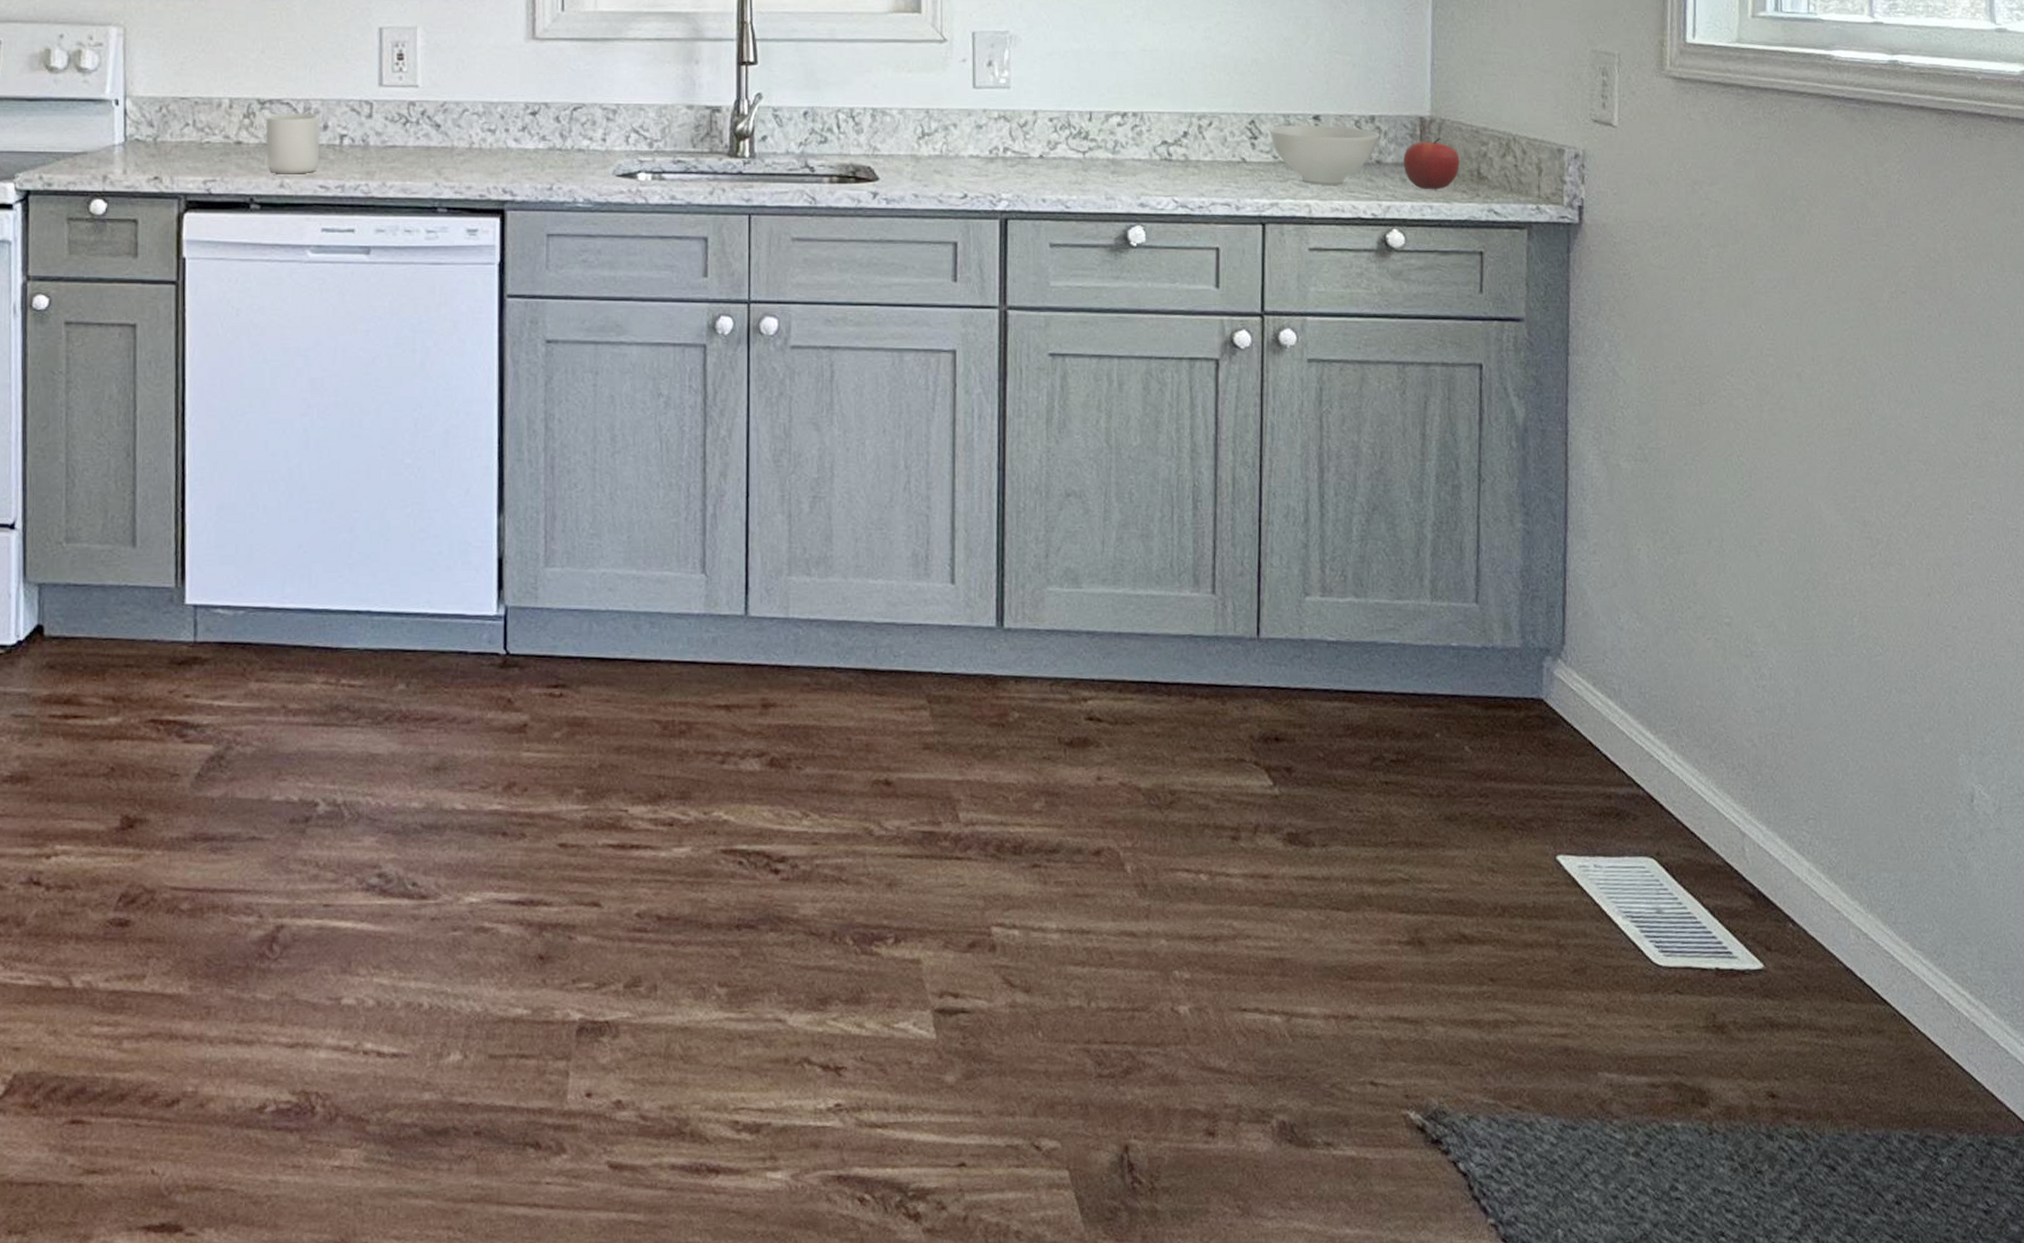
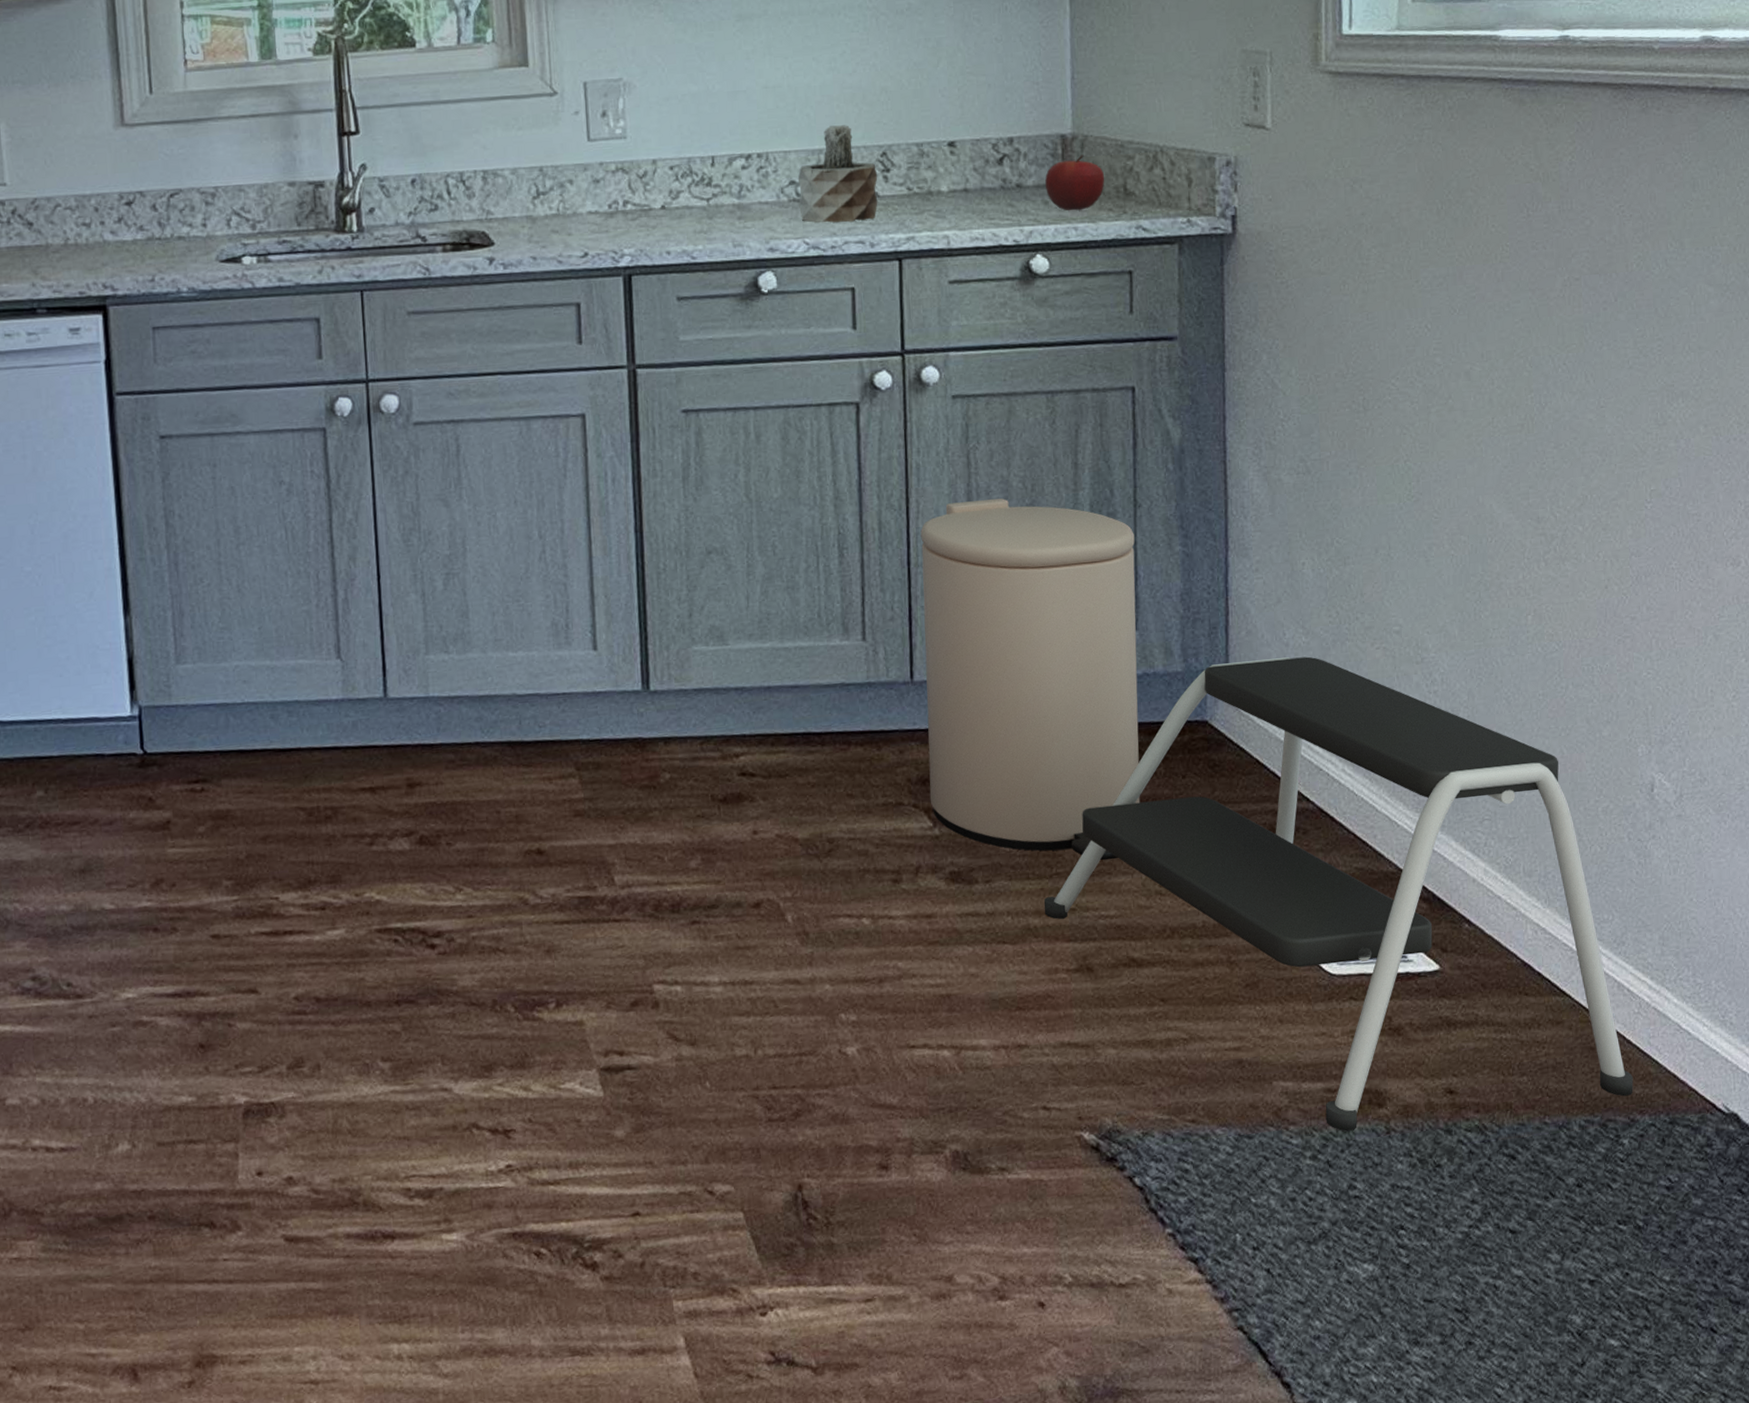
succulent plant: none [1170,90,1246,185] -> present [797,124,878,223]
bowl: present [1269,125,1380,185] -> none [902,151,1019,215]
pedal bin: none [1271,462,1478,833] -> present [920,497,1140,861]
step stool: none [1378,641,1952,1130] -> present [1044,656,1634,1132]

